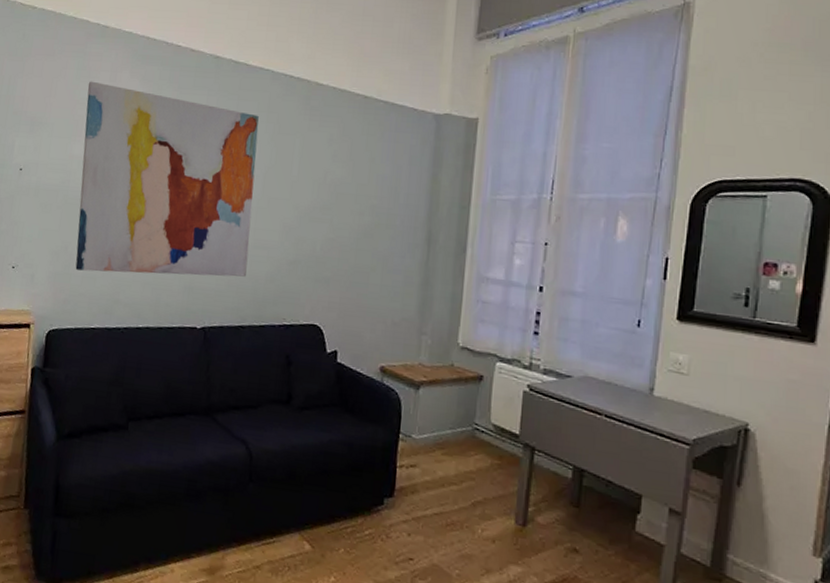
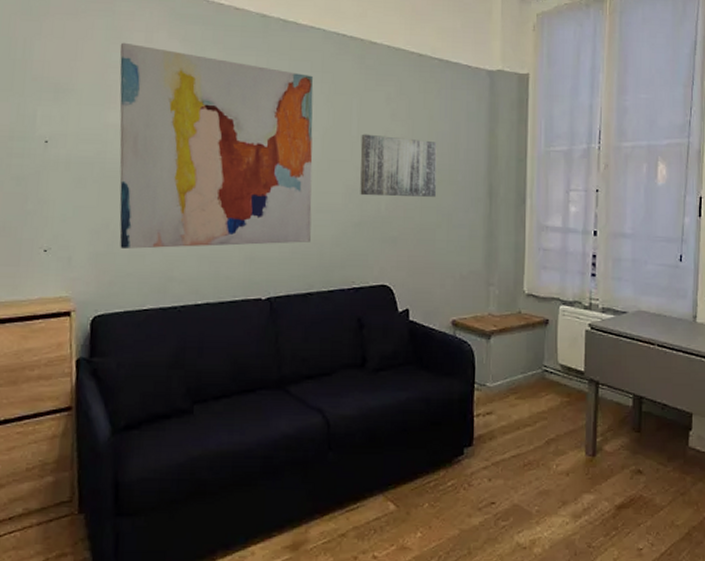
wall art: none [296,173,377,240] -> present [360,133,437,197]

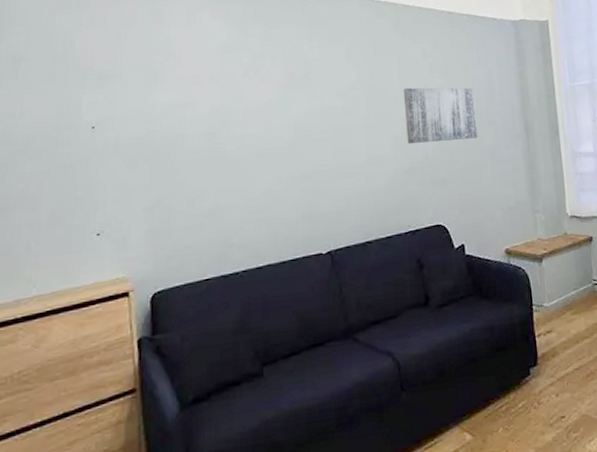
wall art: present [119,42,314,249] -> none [163,26,365,222]

